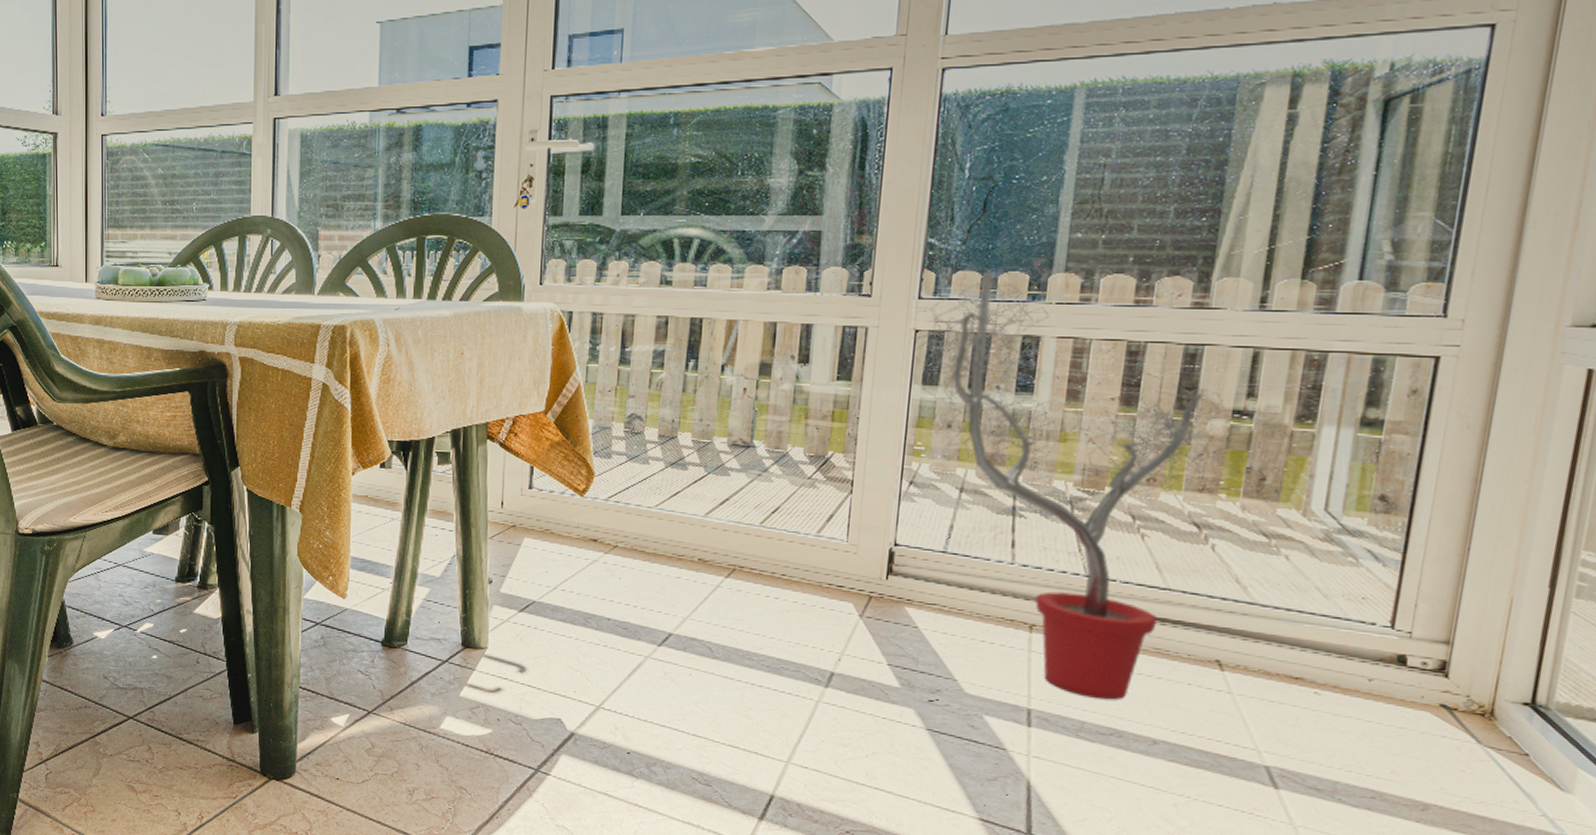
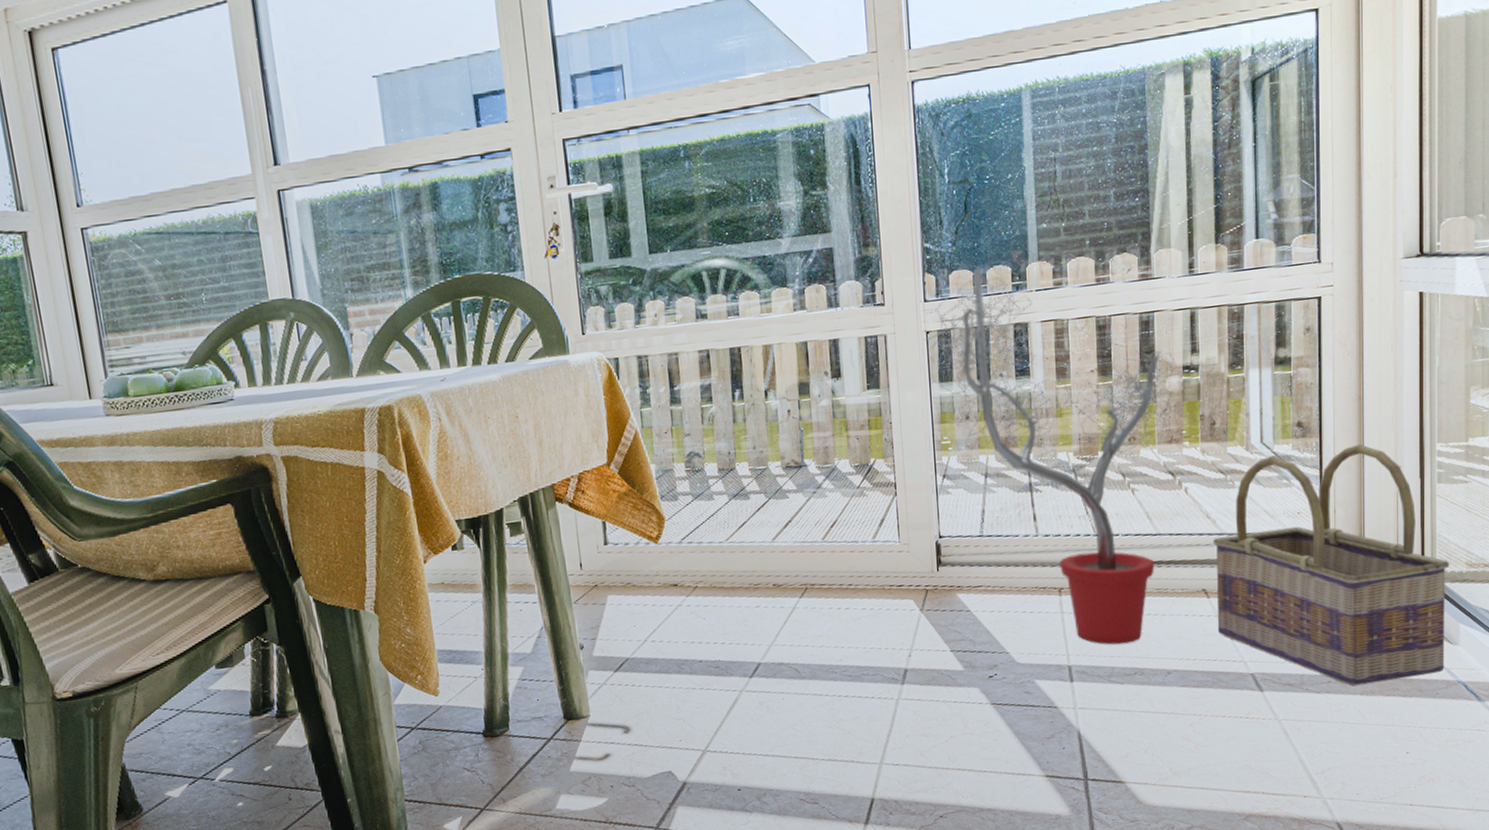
basket: none [1228,527,1577,821] -> present [1212,443,1450,686]

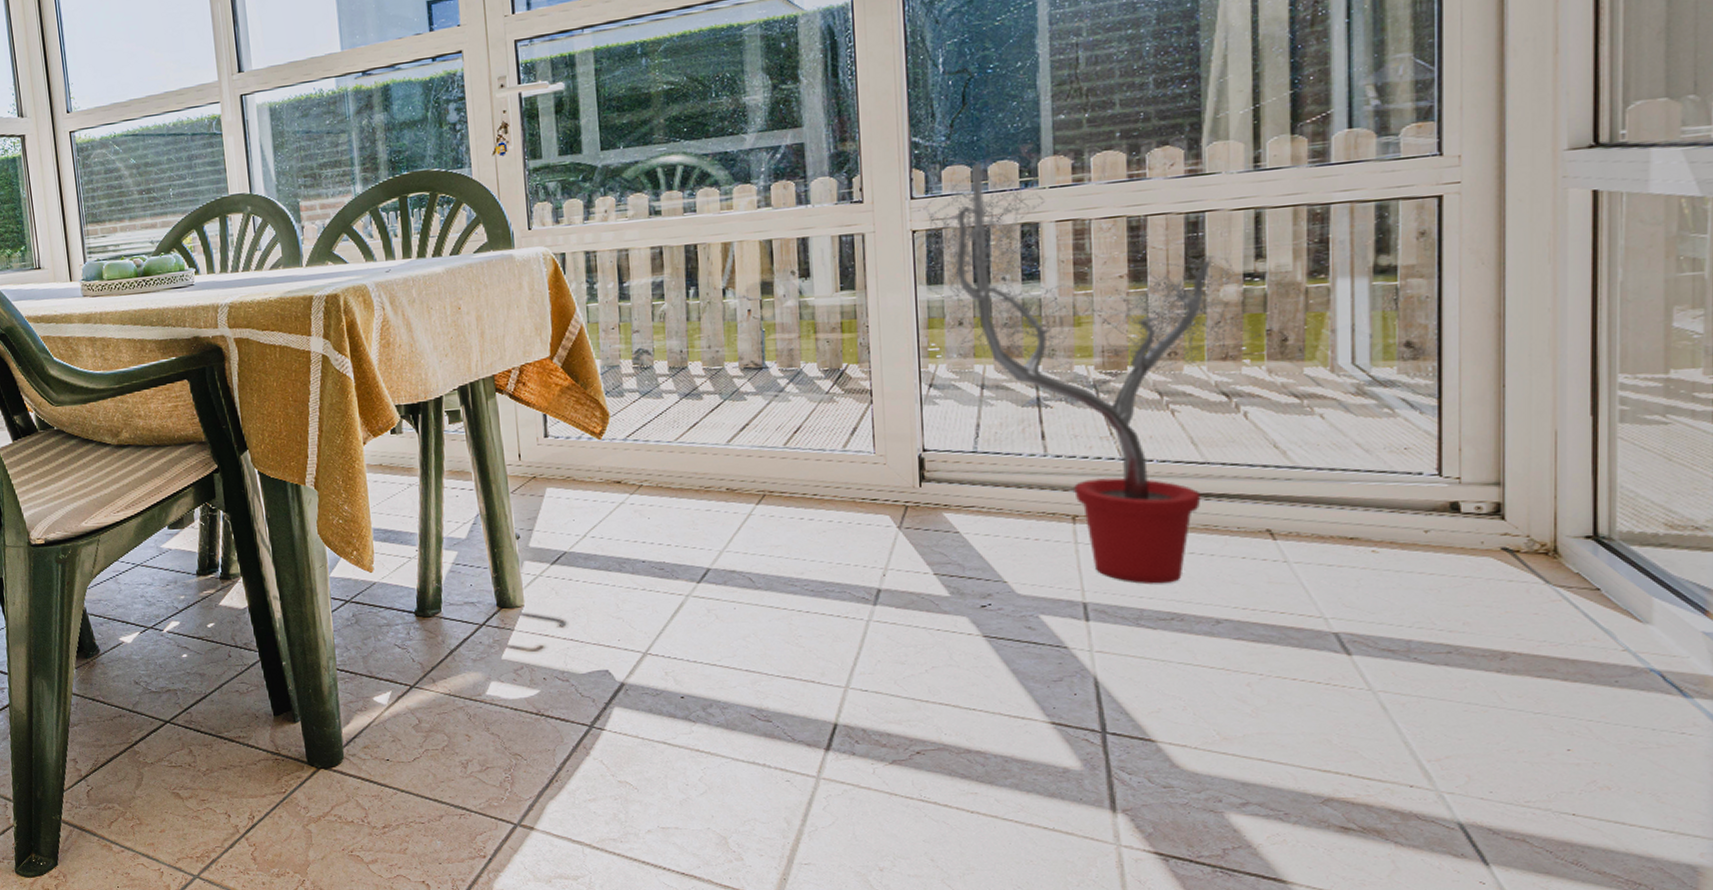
basket: present [1212,443,1450,686] -> none [1281,370,1638,660]

